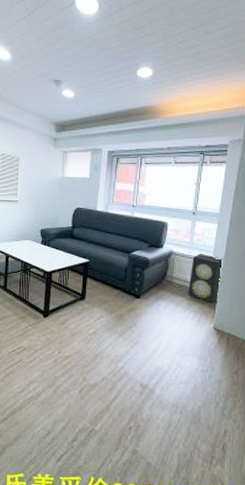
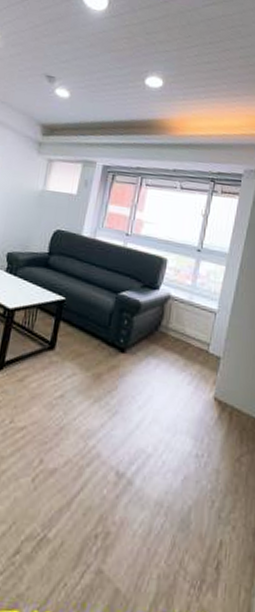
speaker: present [188,253,224,304] -> none [185,300,231,366]

